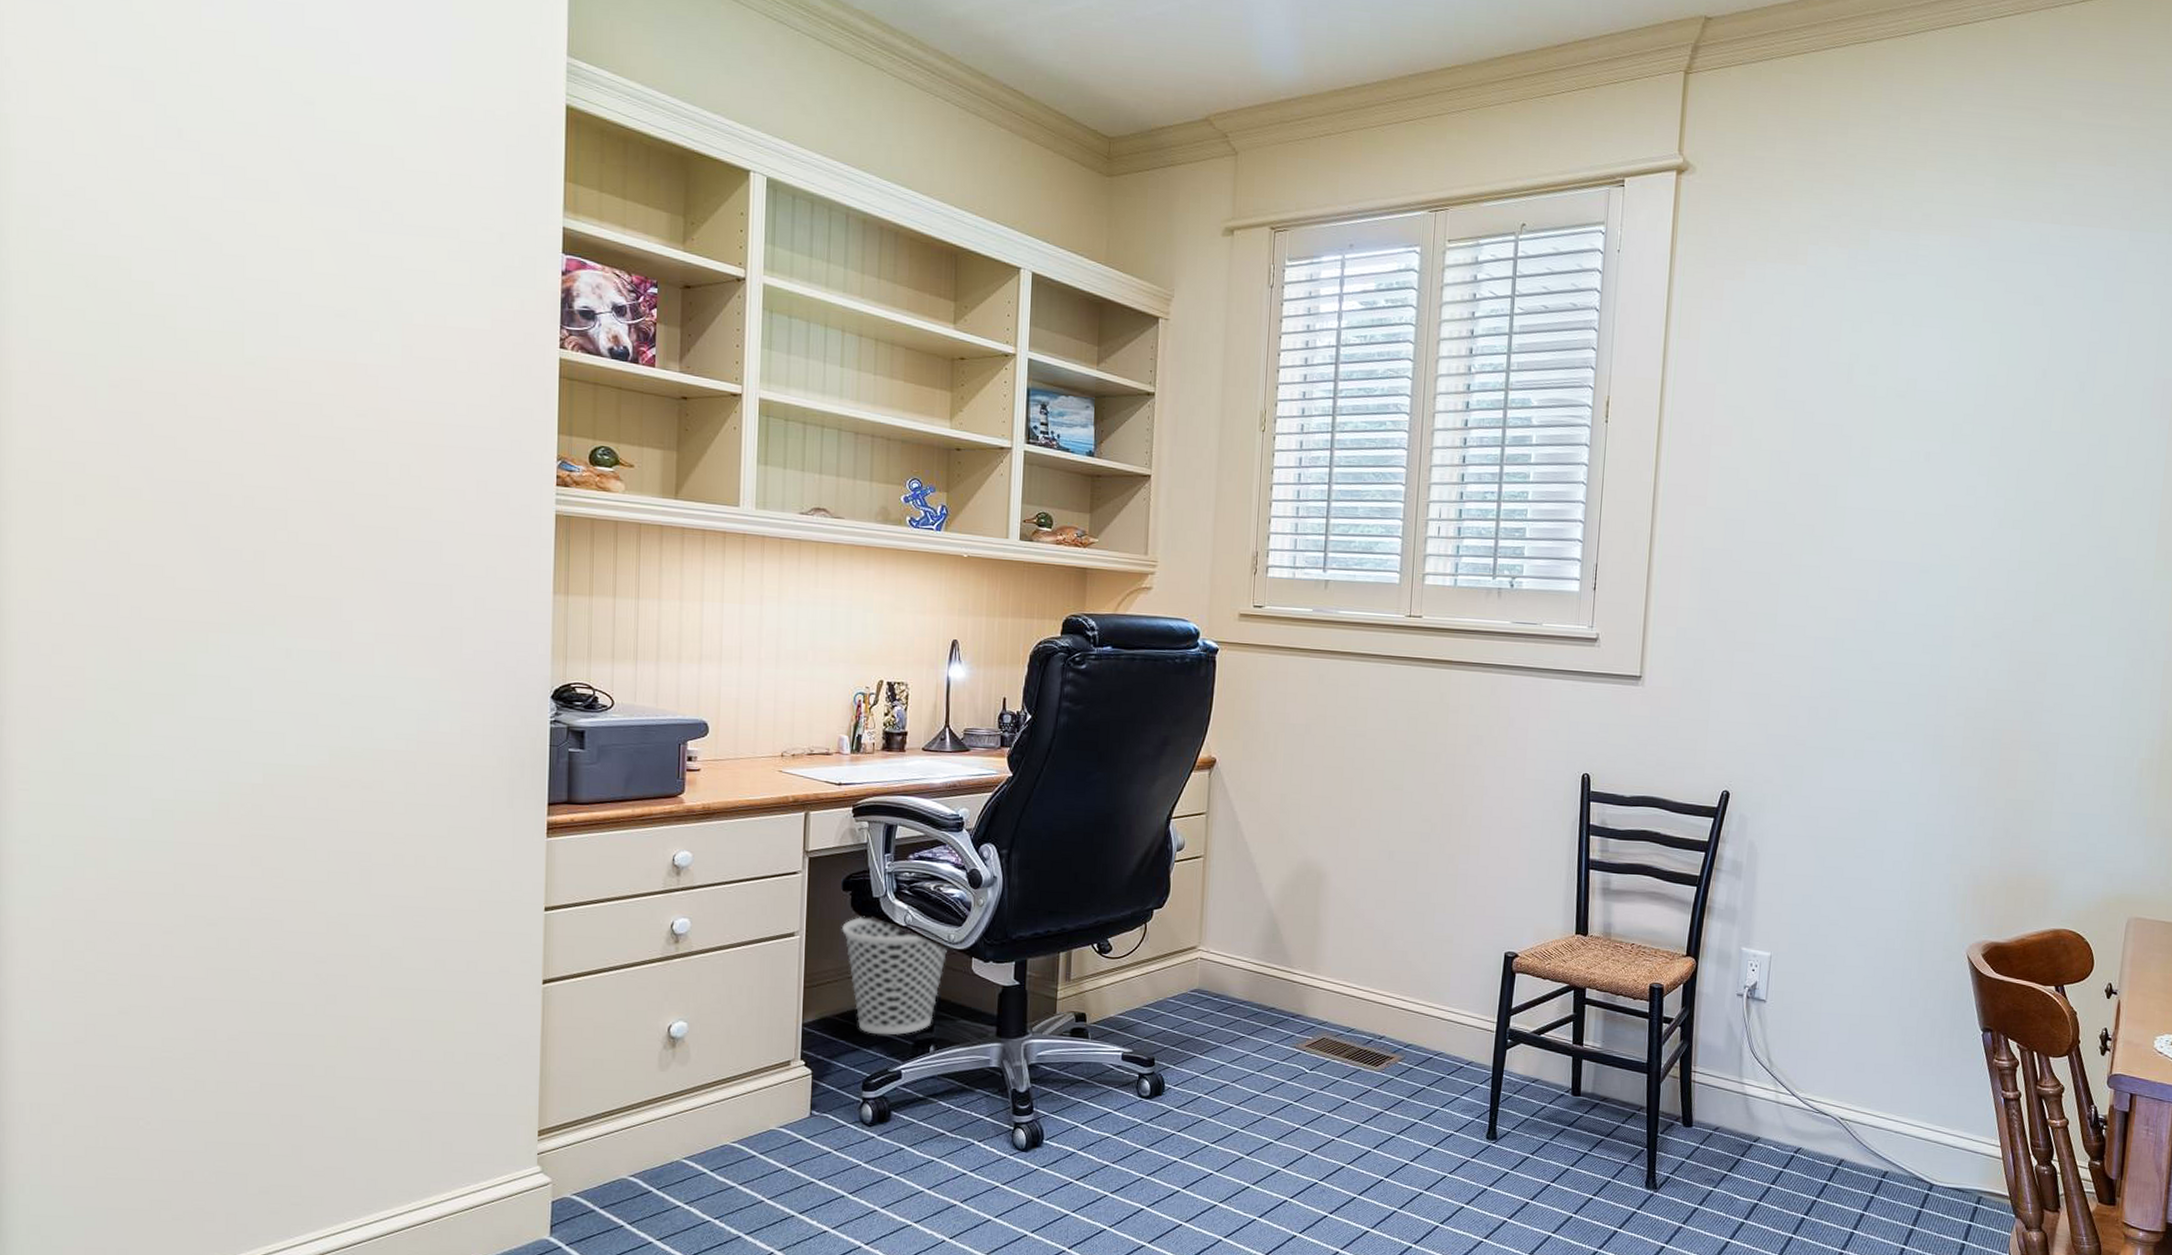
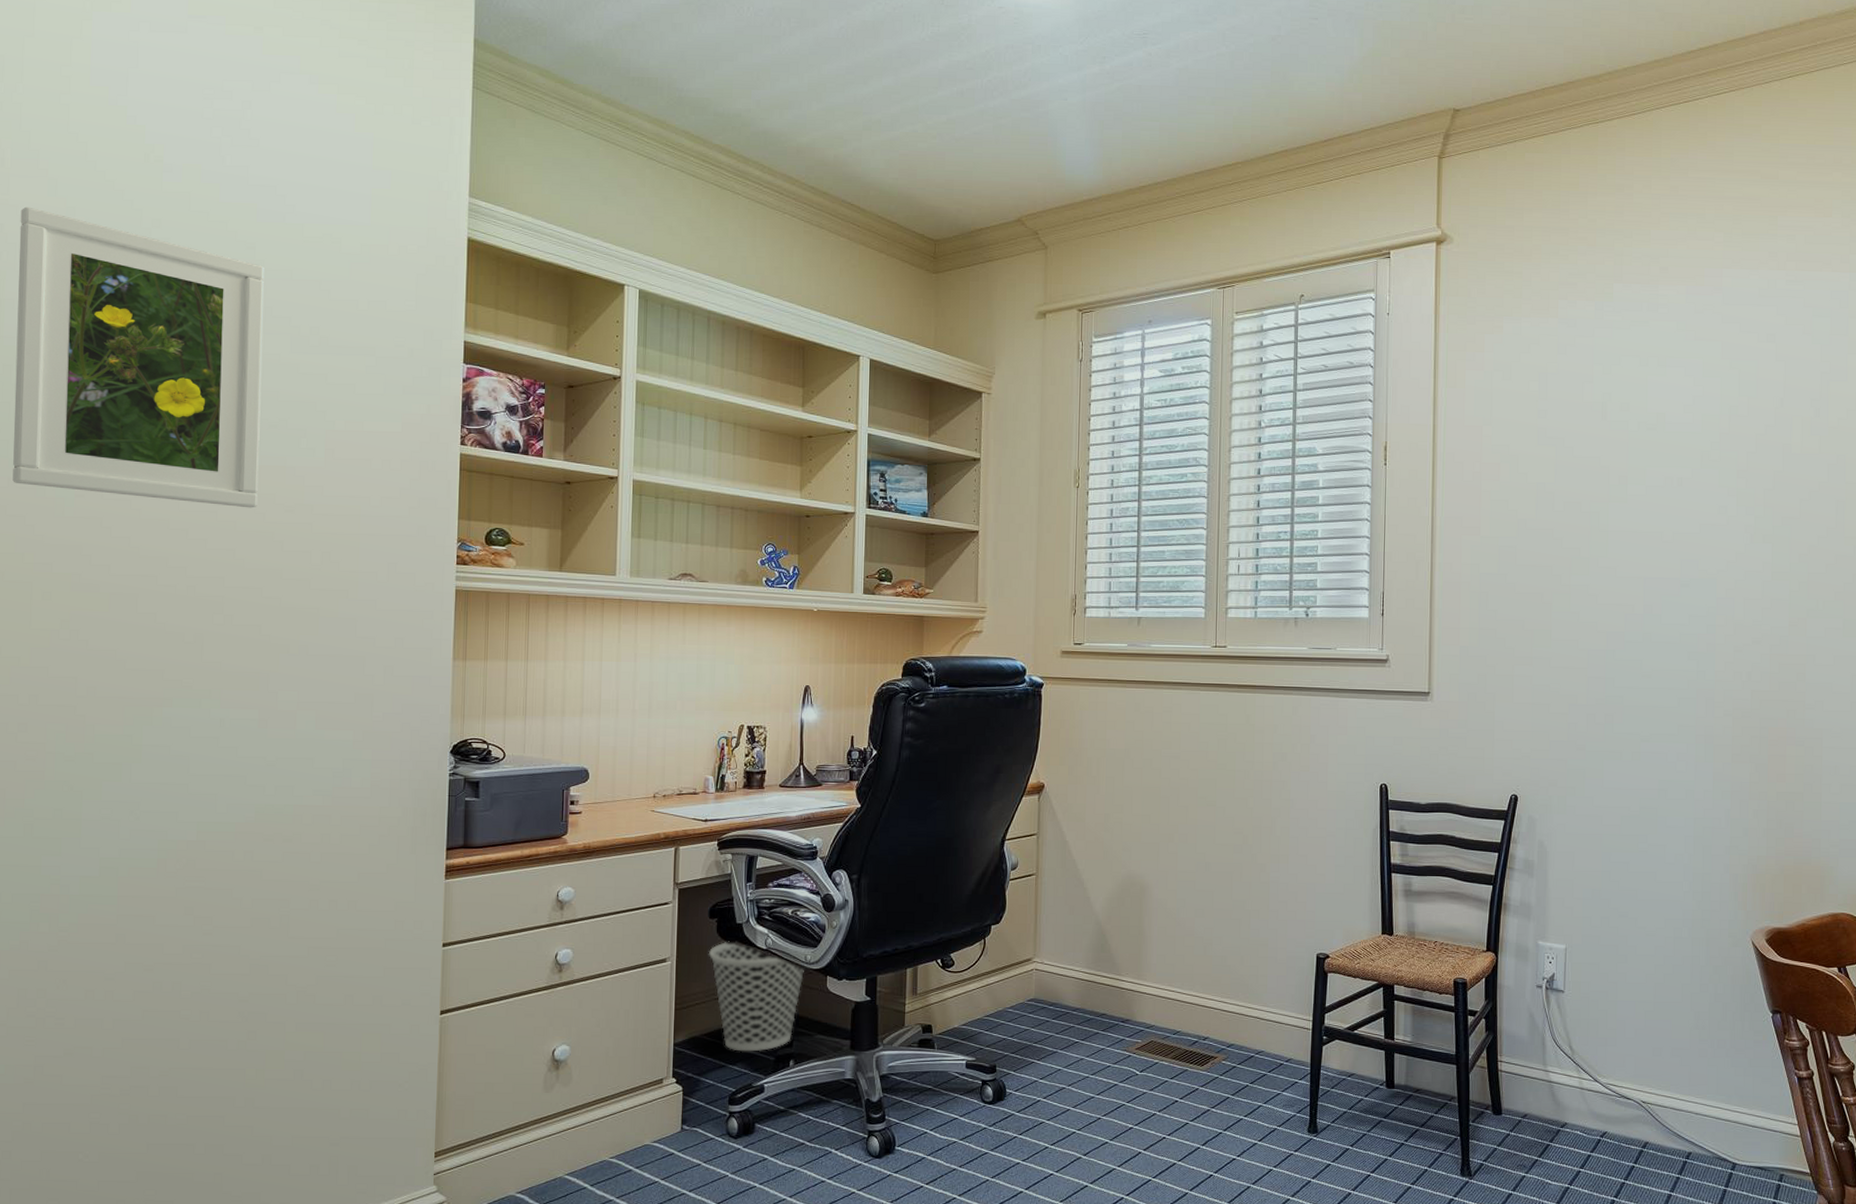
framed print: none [31,38,326,410] -> present [12,206,264,508]

